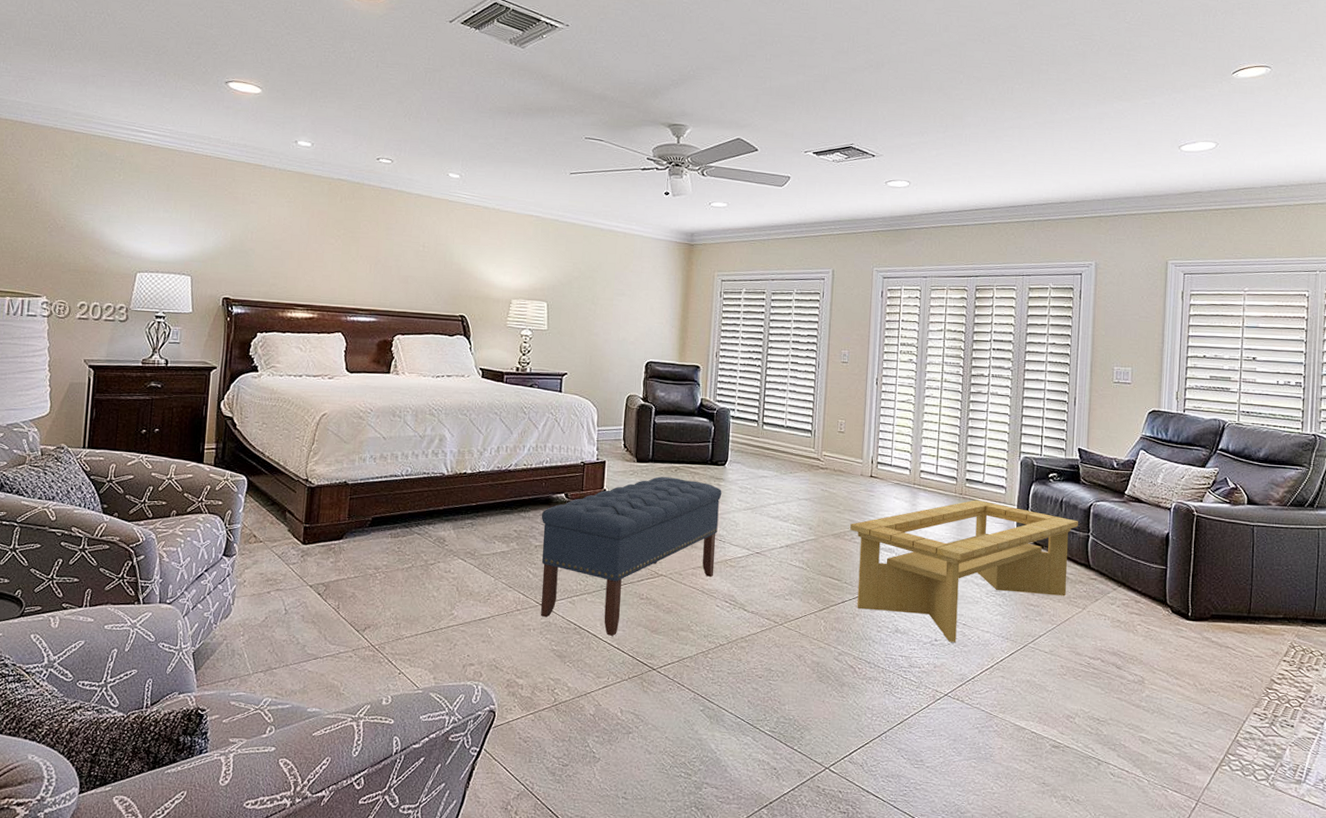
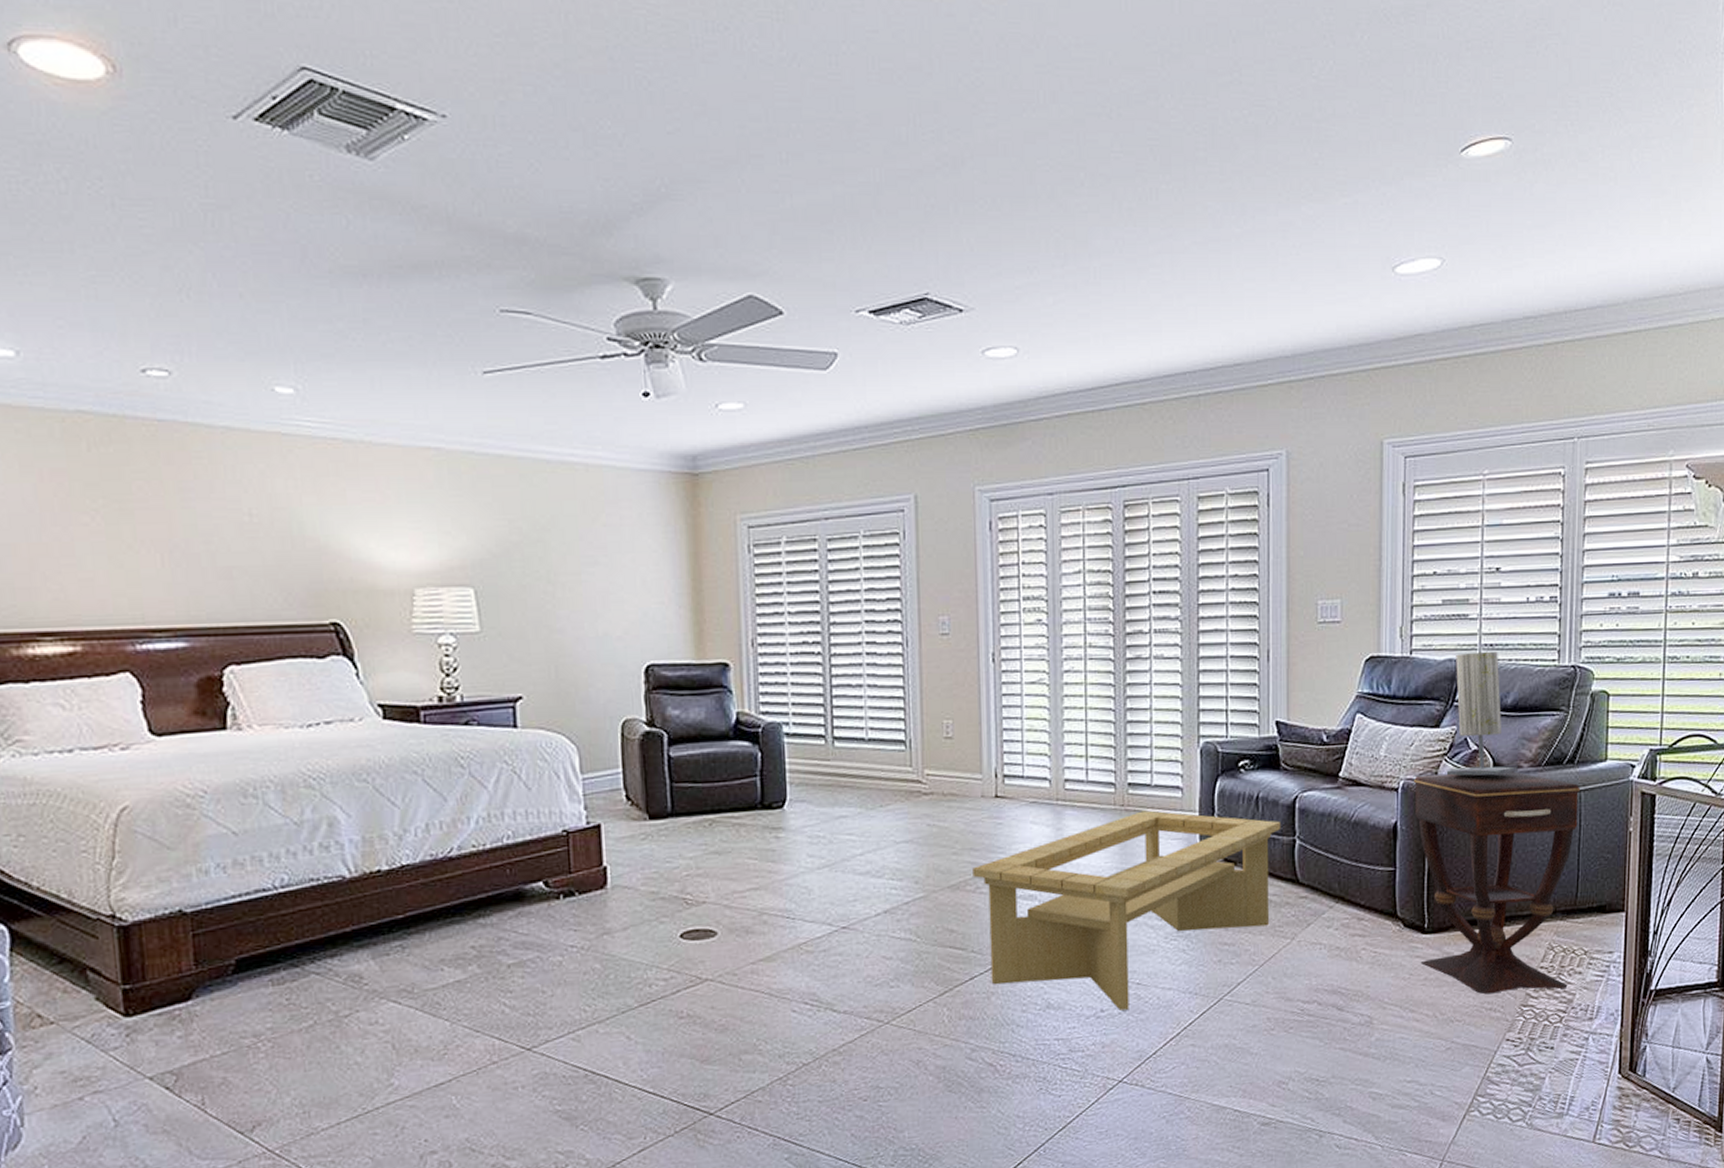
bench: present [541,476,722,636] -> none [510,835,784,1078]
side table: none [1183,500,1319,680] -> present [1413,771,1581,994]
table lamp: none [1209,416,1267,509] -> present [1446,652,1518,776]

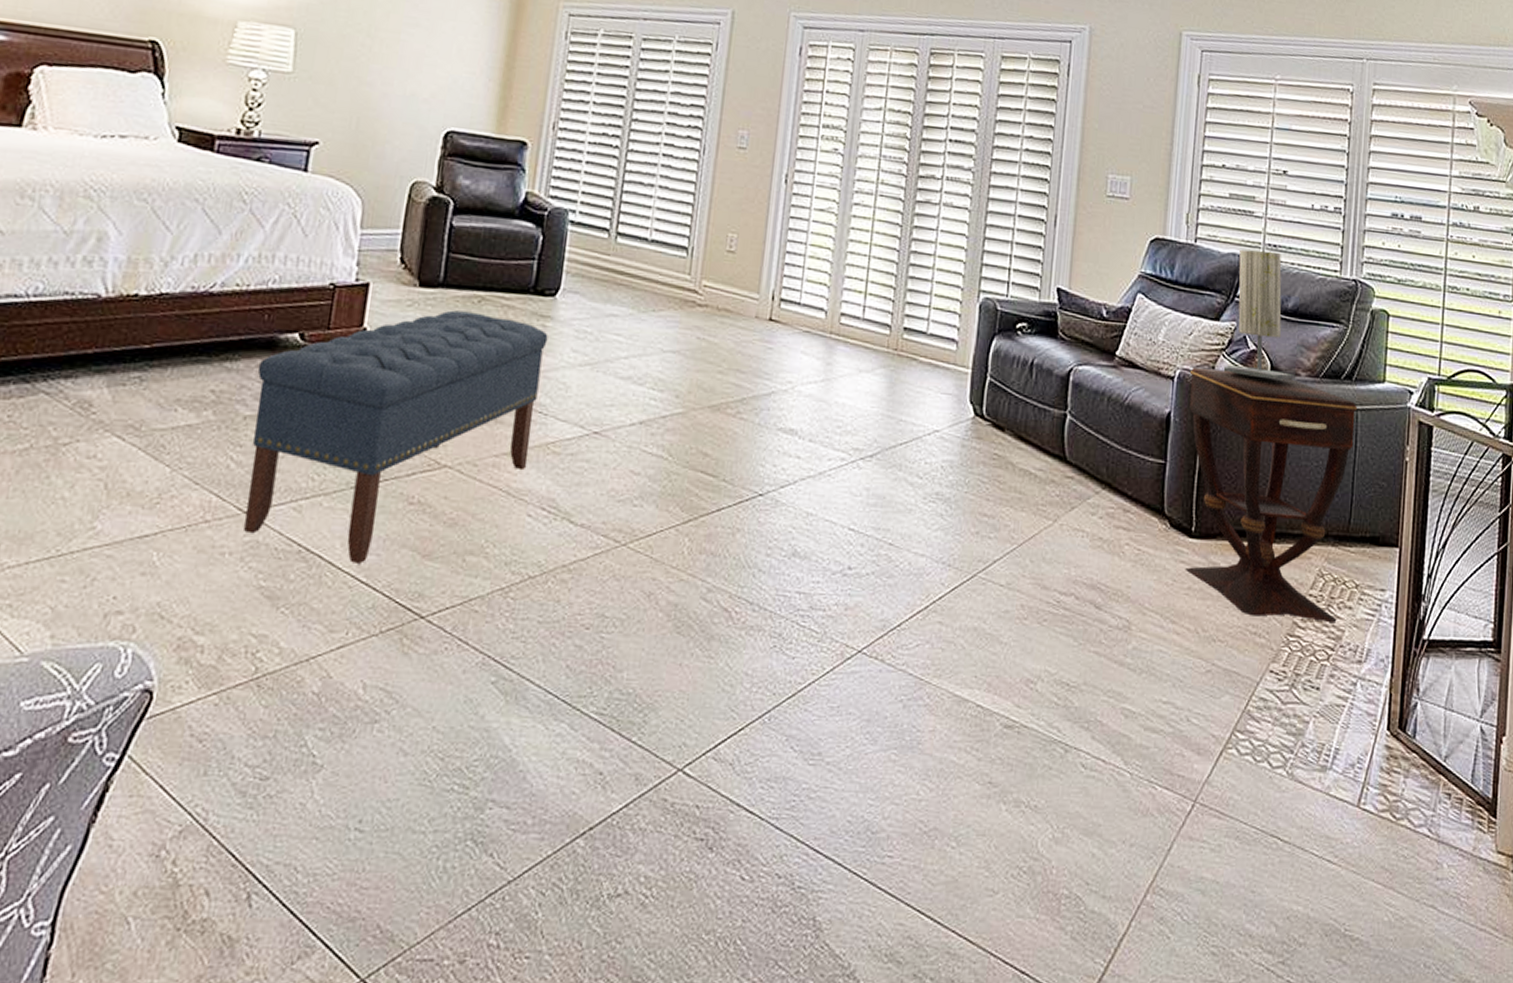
bench: none [510,835,784,1078] -> present [244,310,548,564]
coffee table: present [972,810,1281,1010] -> none [735,358,1054,571]

